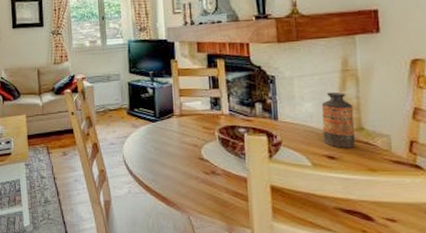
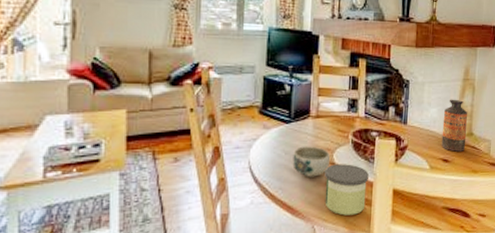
bowl: none [162,142,199,171] -> present [293,146,331,177]
candle: none [194,159,241,209] -> present [324,164,369,216]

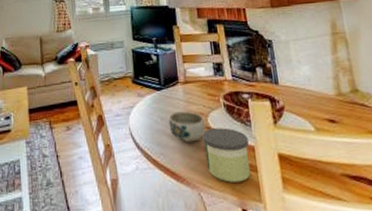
bottle: present [441,99,468,152] -> none [318,54,353,111]

